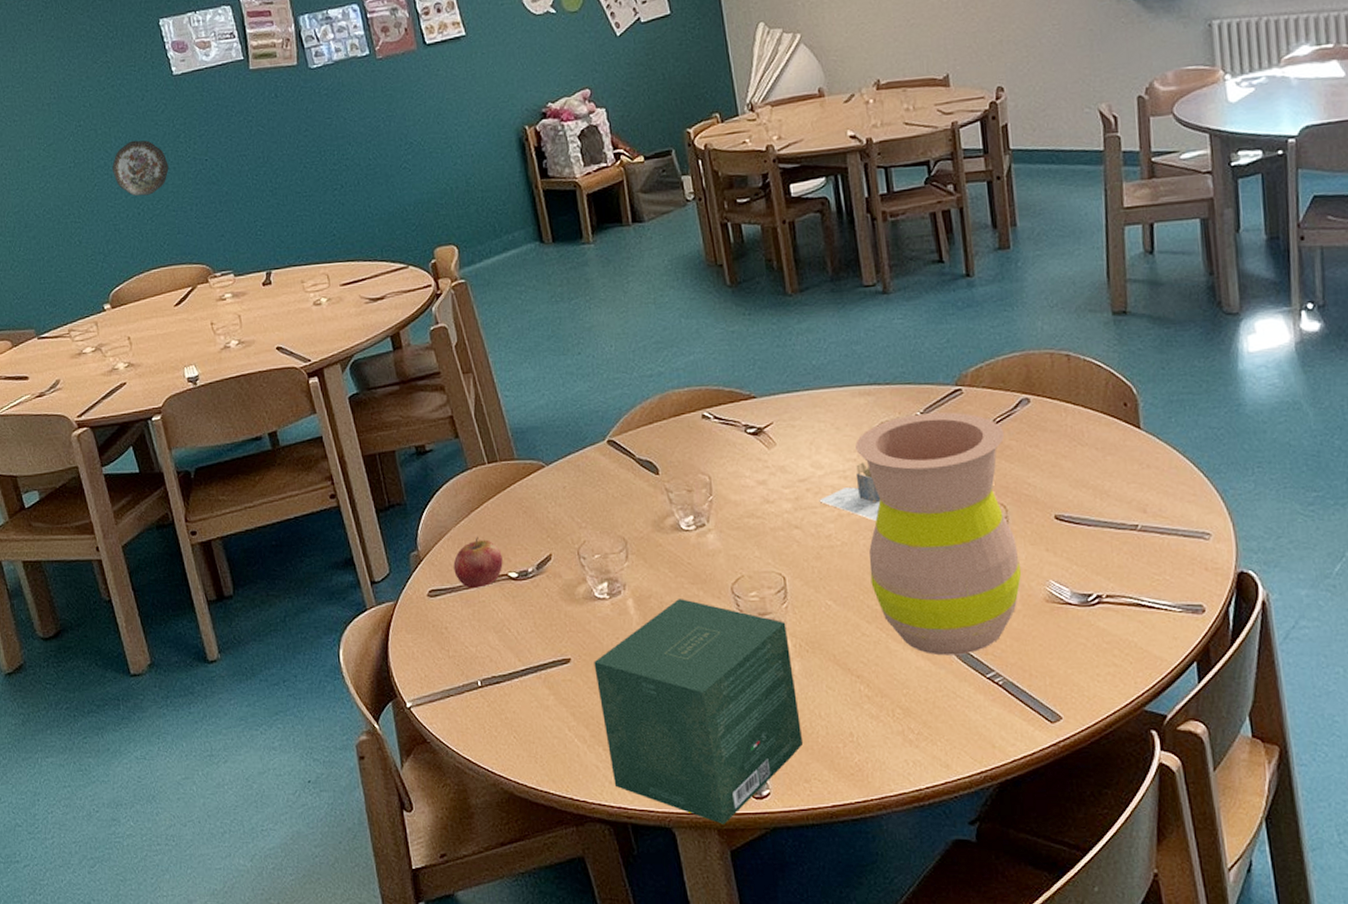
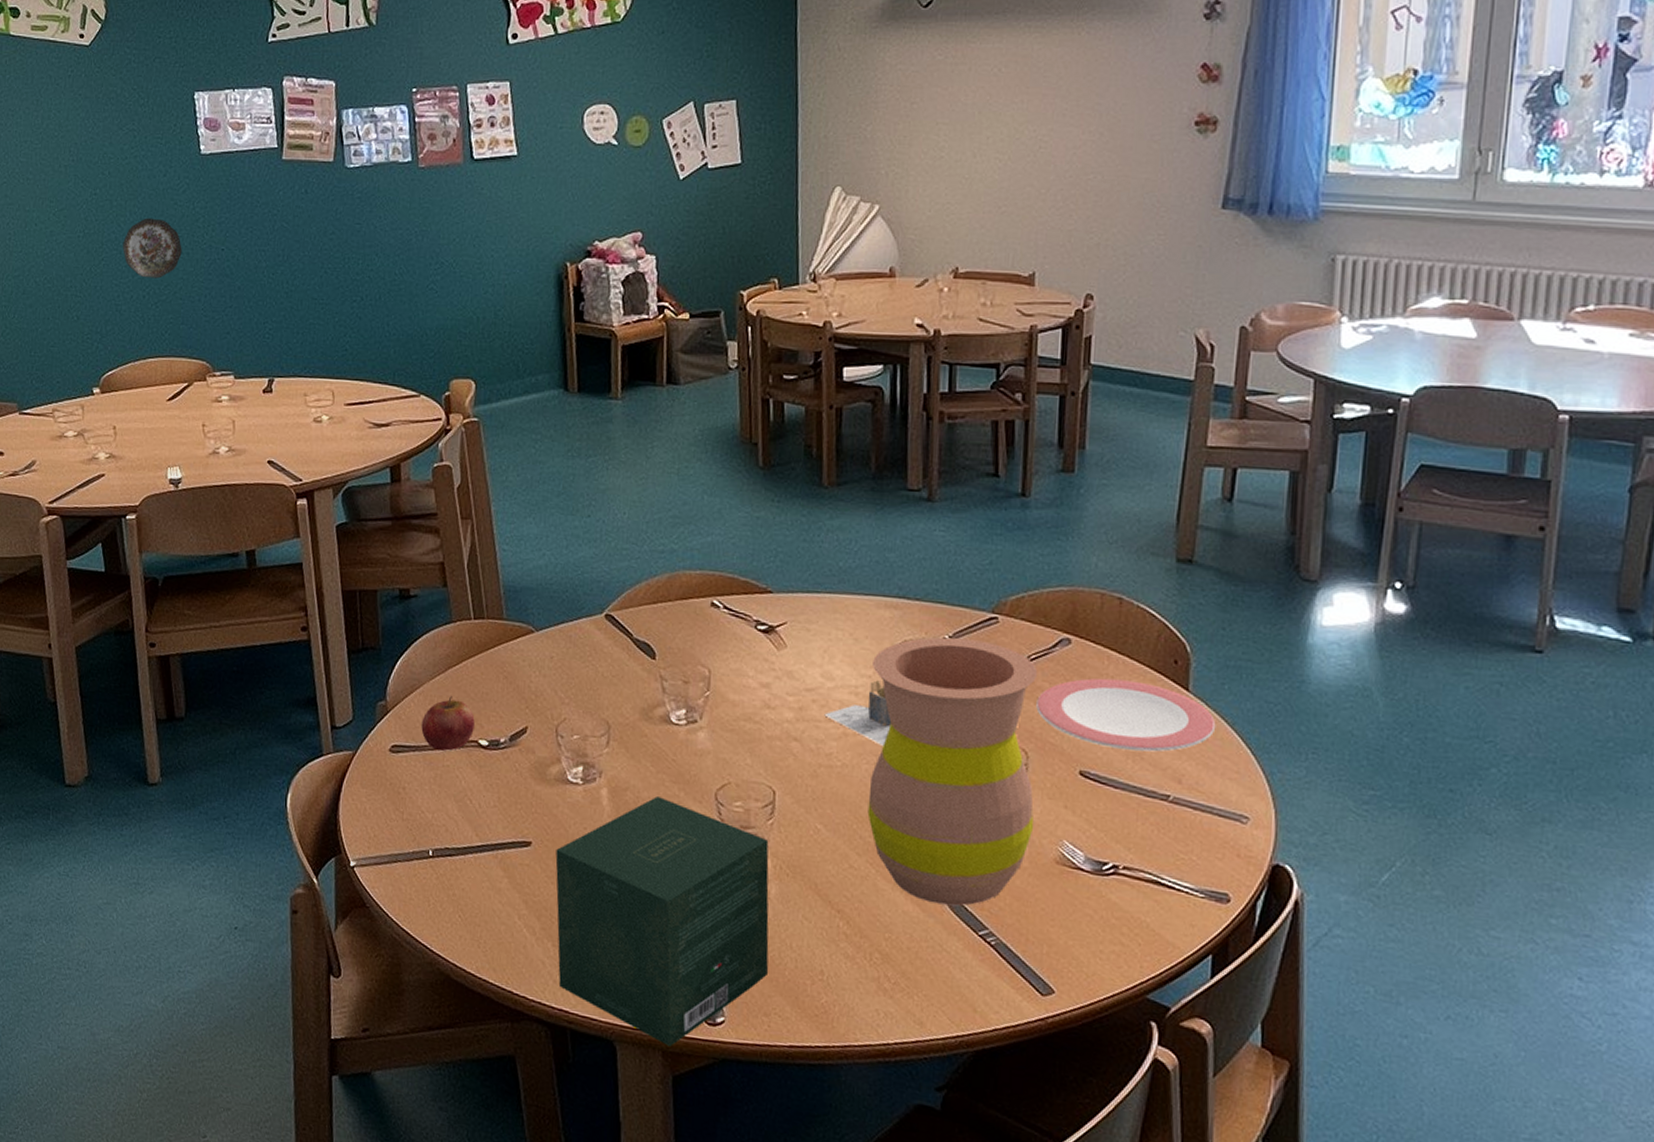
plate: none [1007,427,1170,491] -> present [1036,678,1216,752]

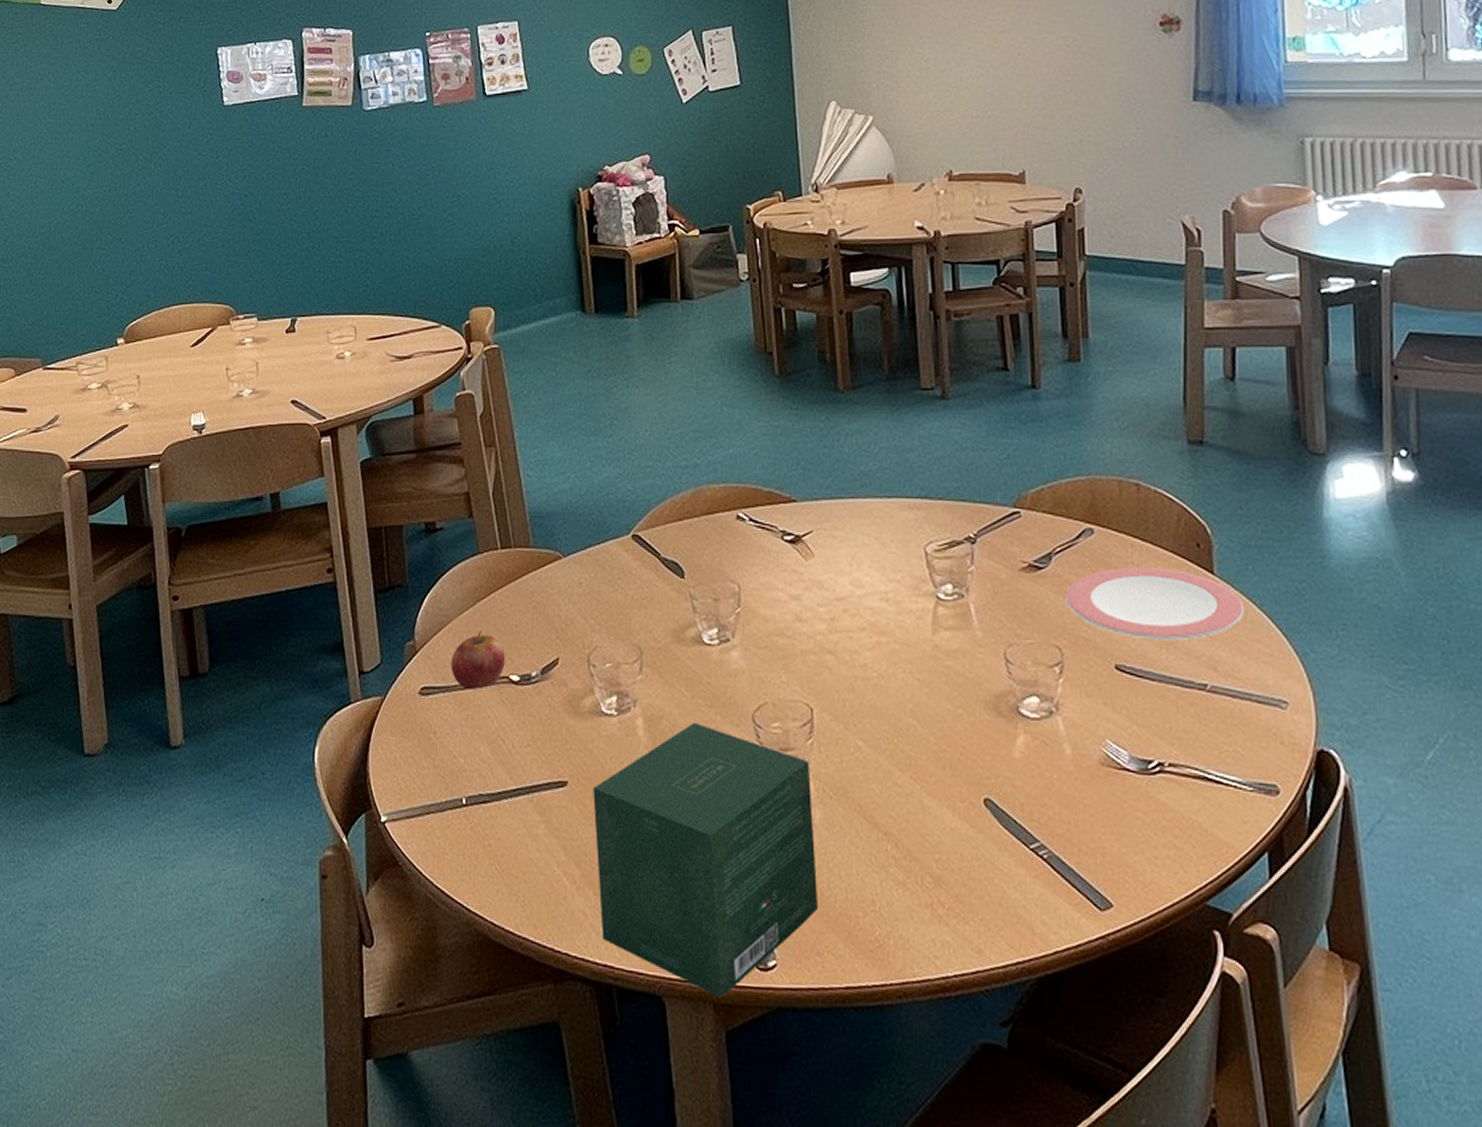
decorative plate: present [123,218,182,279] -> none [148,169,206,227]
napkin holder: present [824,680,892,746] -> none [856,584,924,653]
vase: present [867,637,1038,906] -> none [901,535,1076,819]

